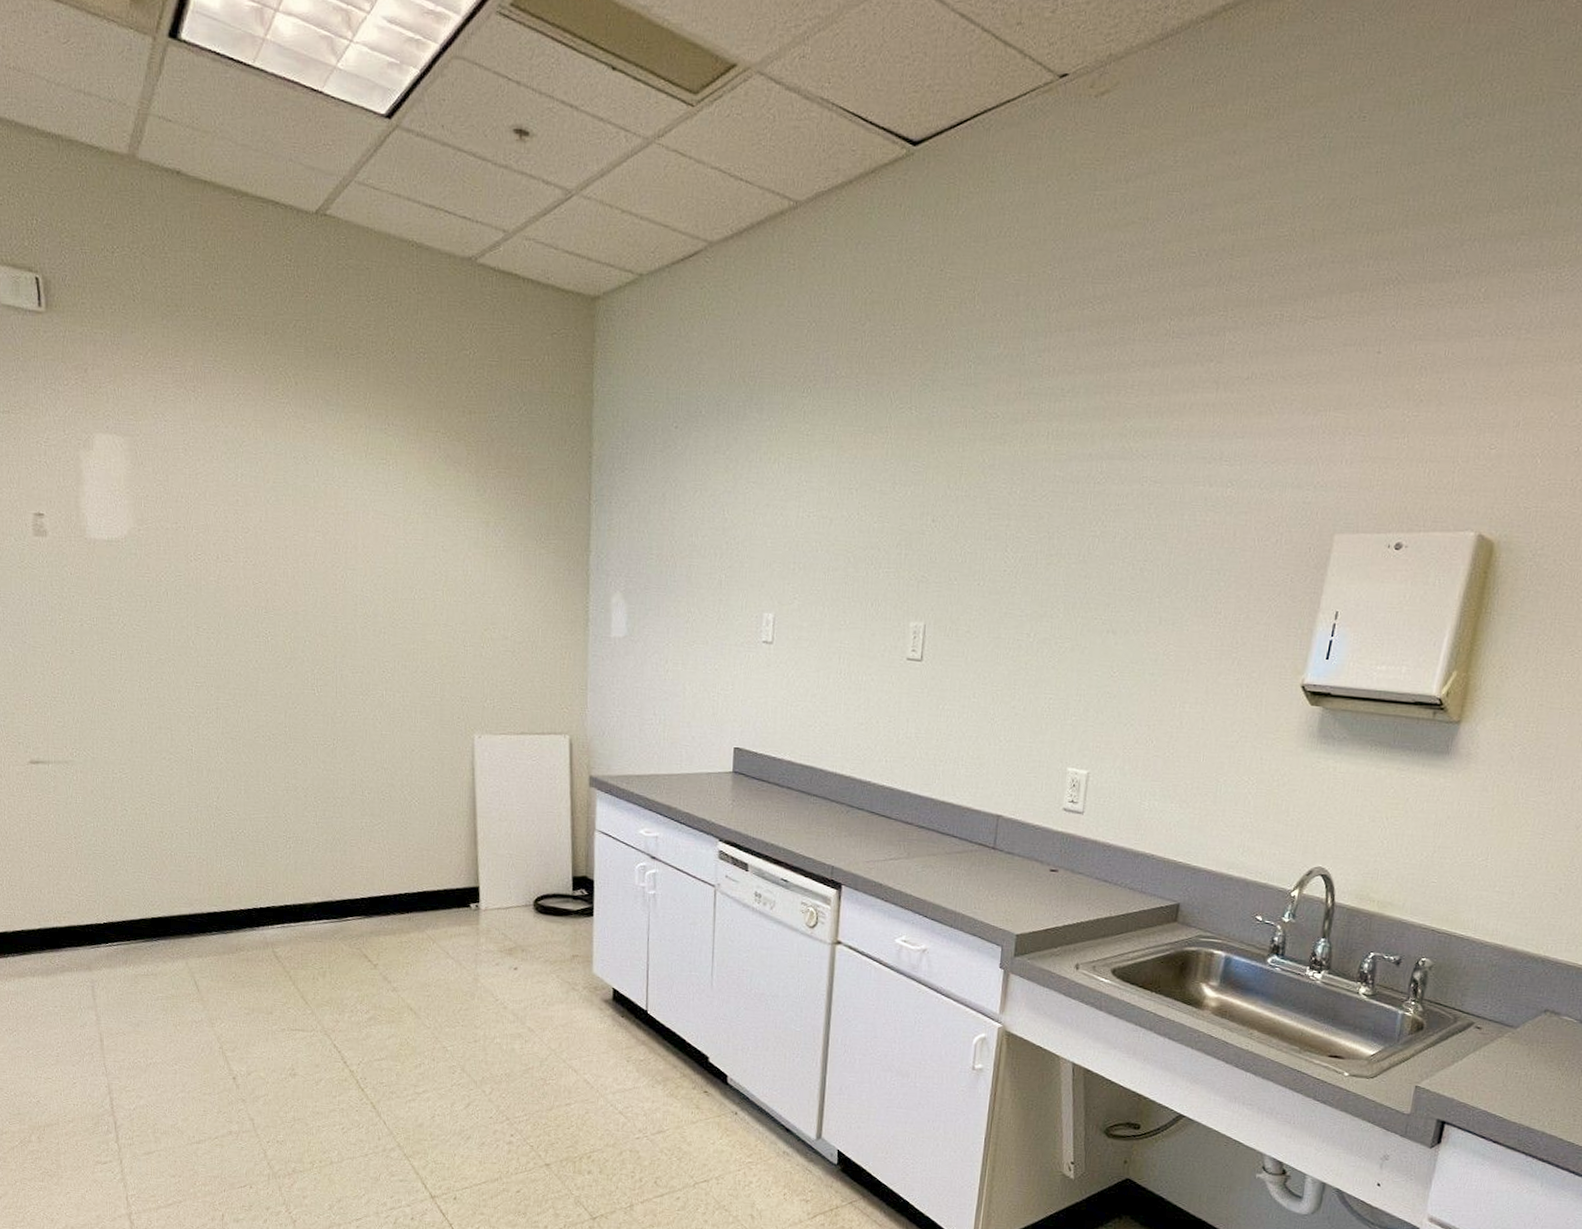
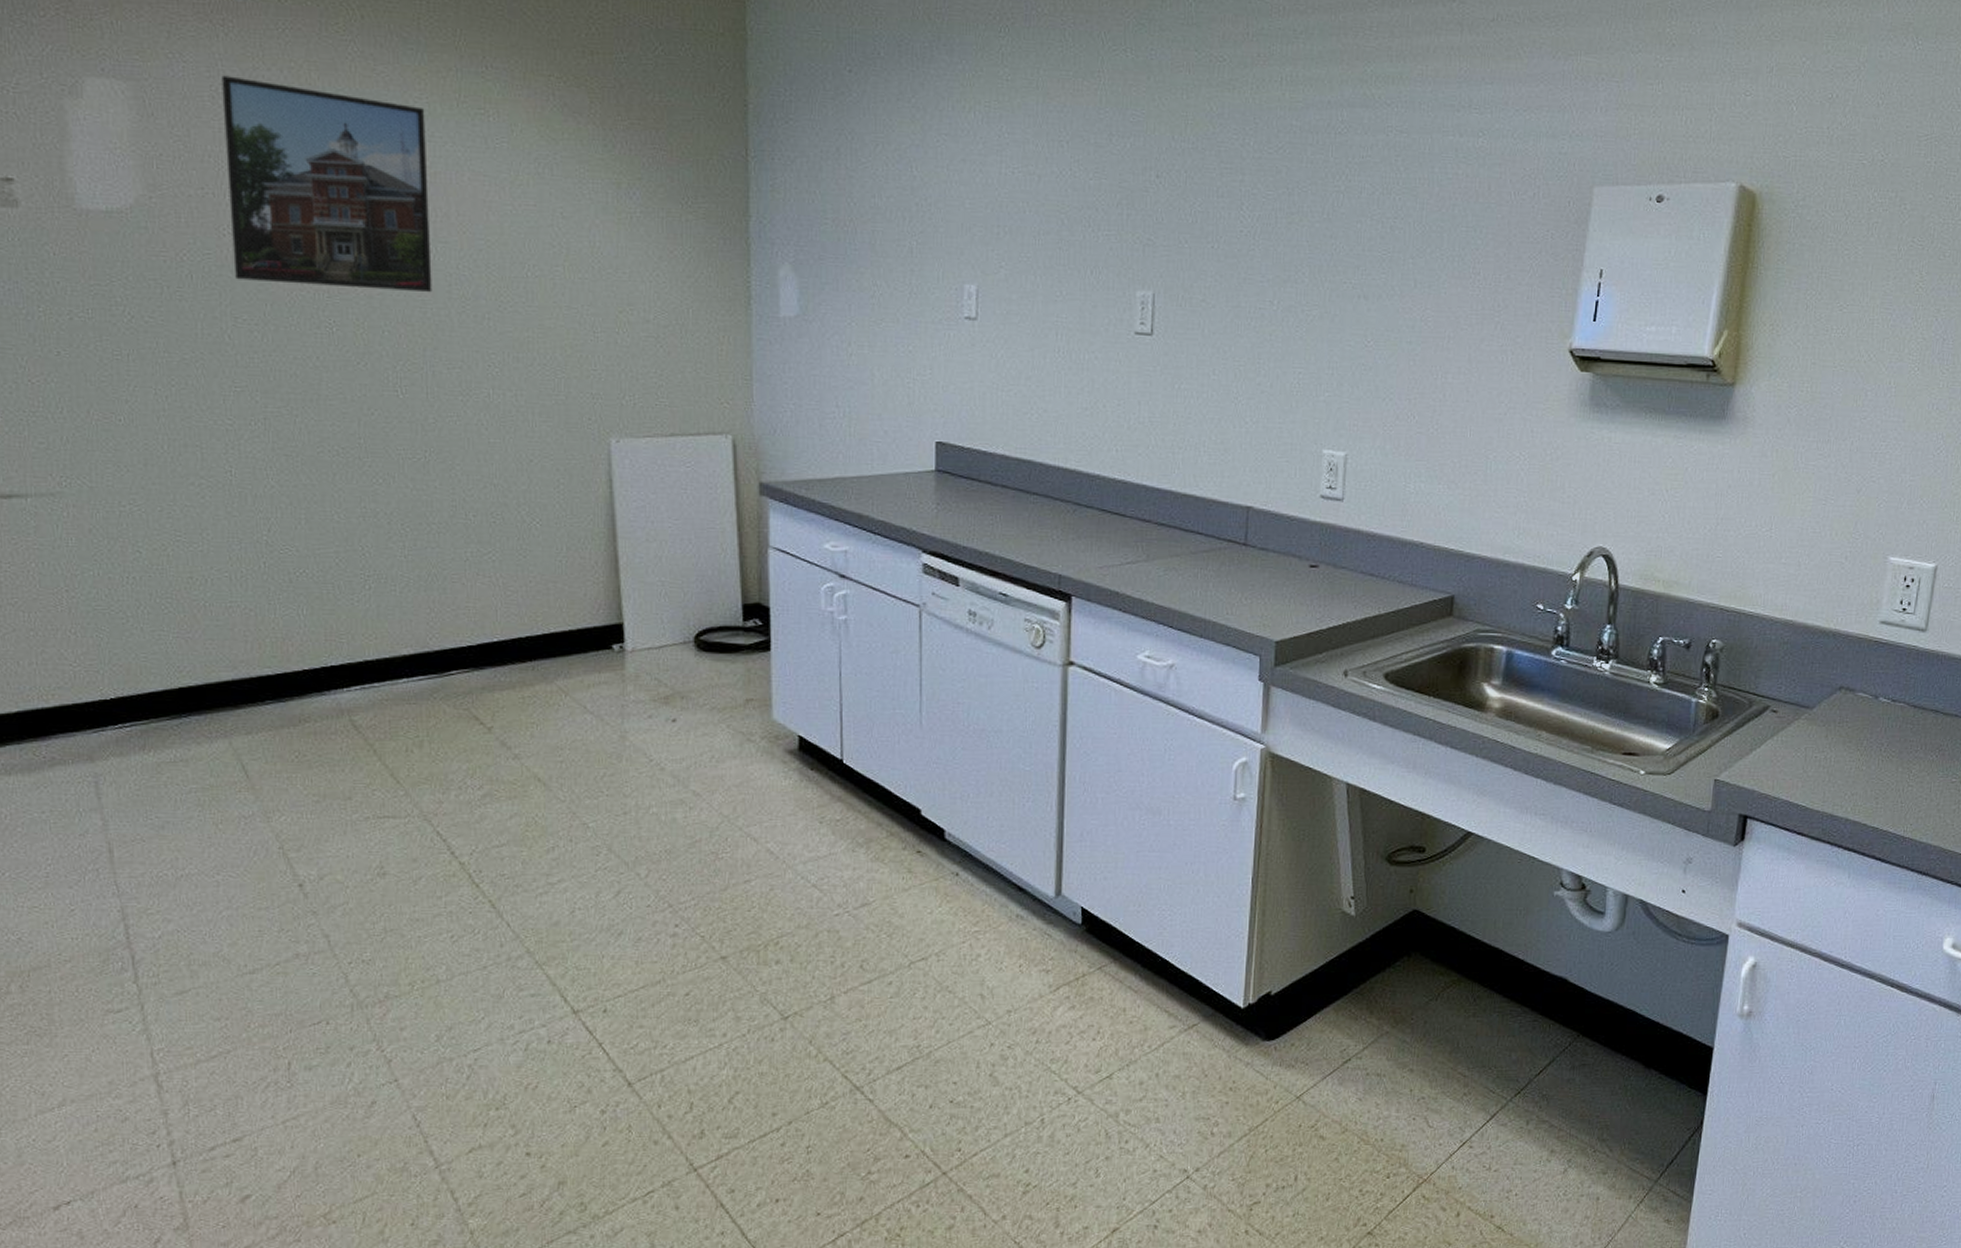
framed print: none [192,432,343,610] -> present [221,75,432,292]

